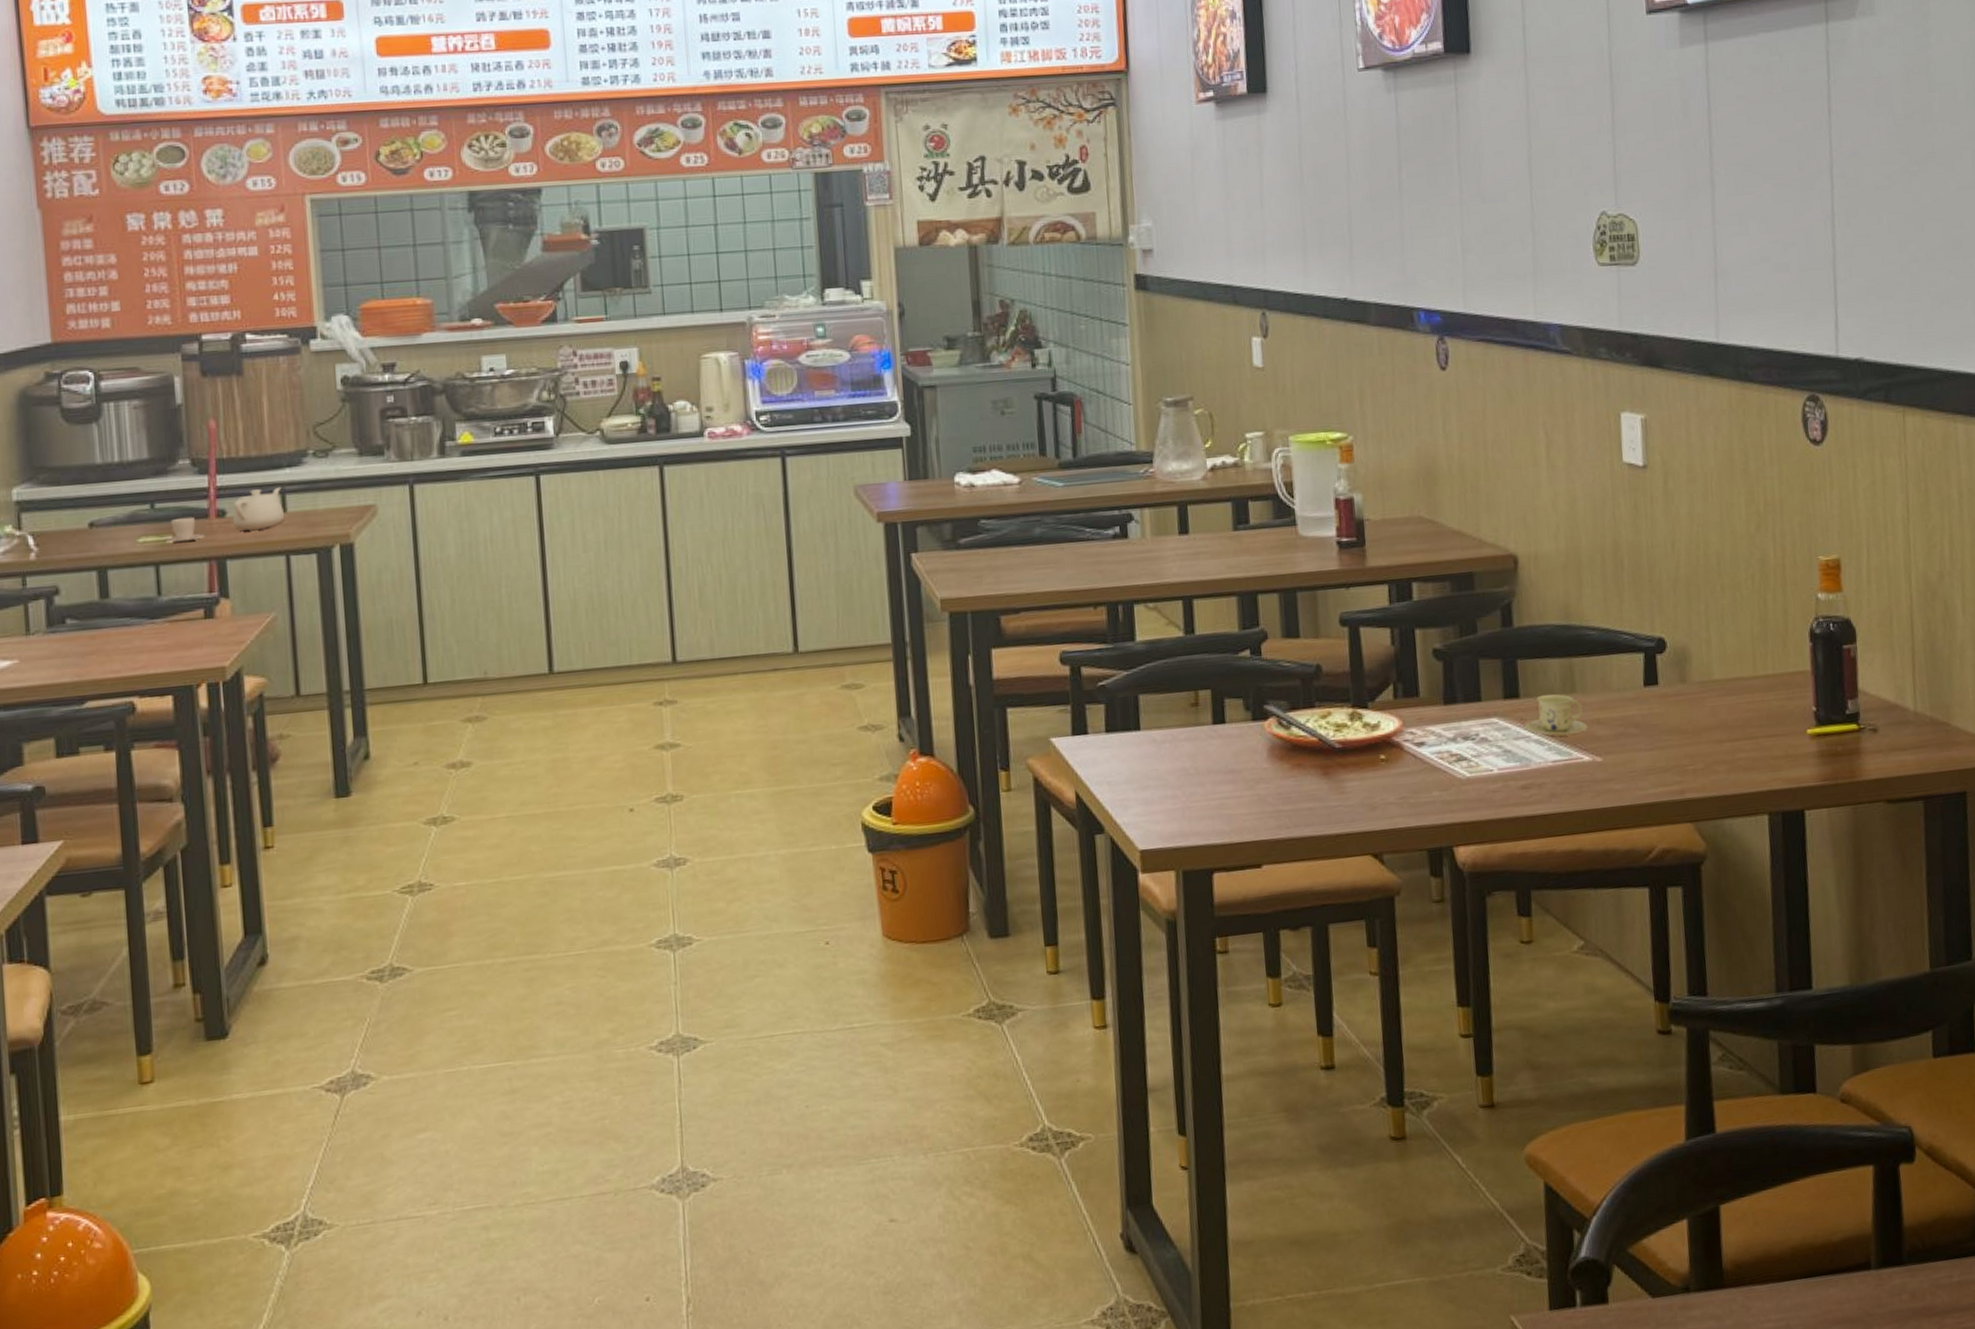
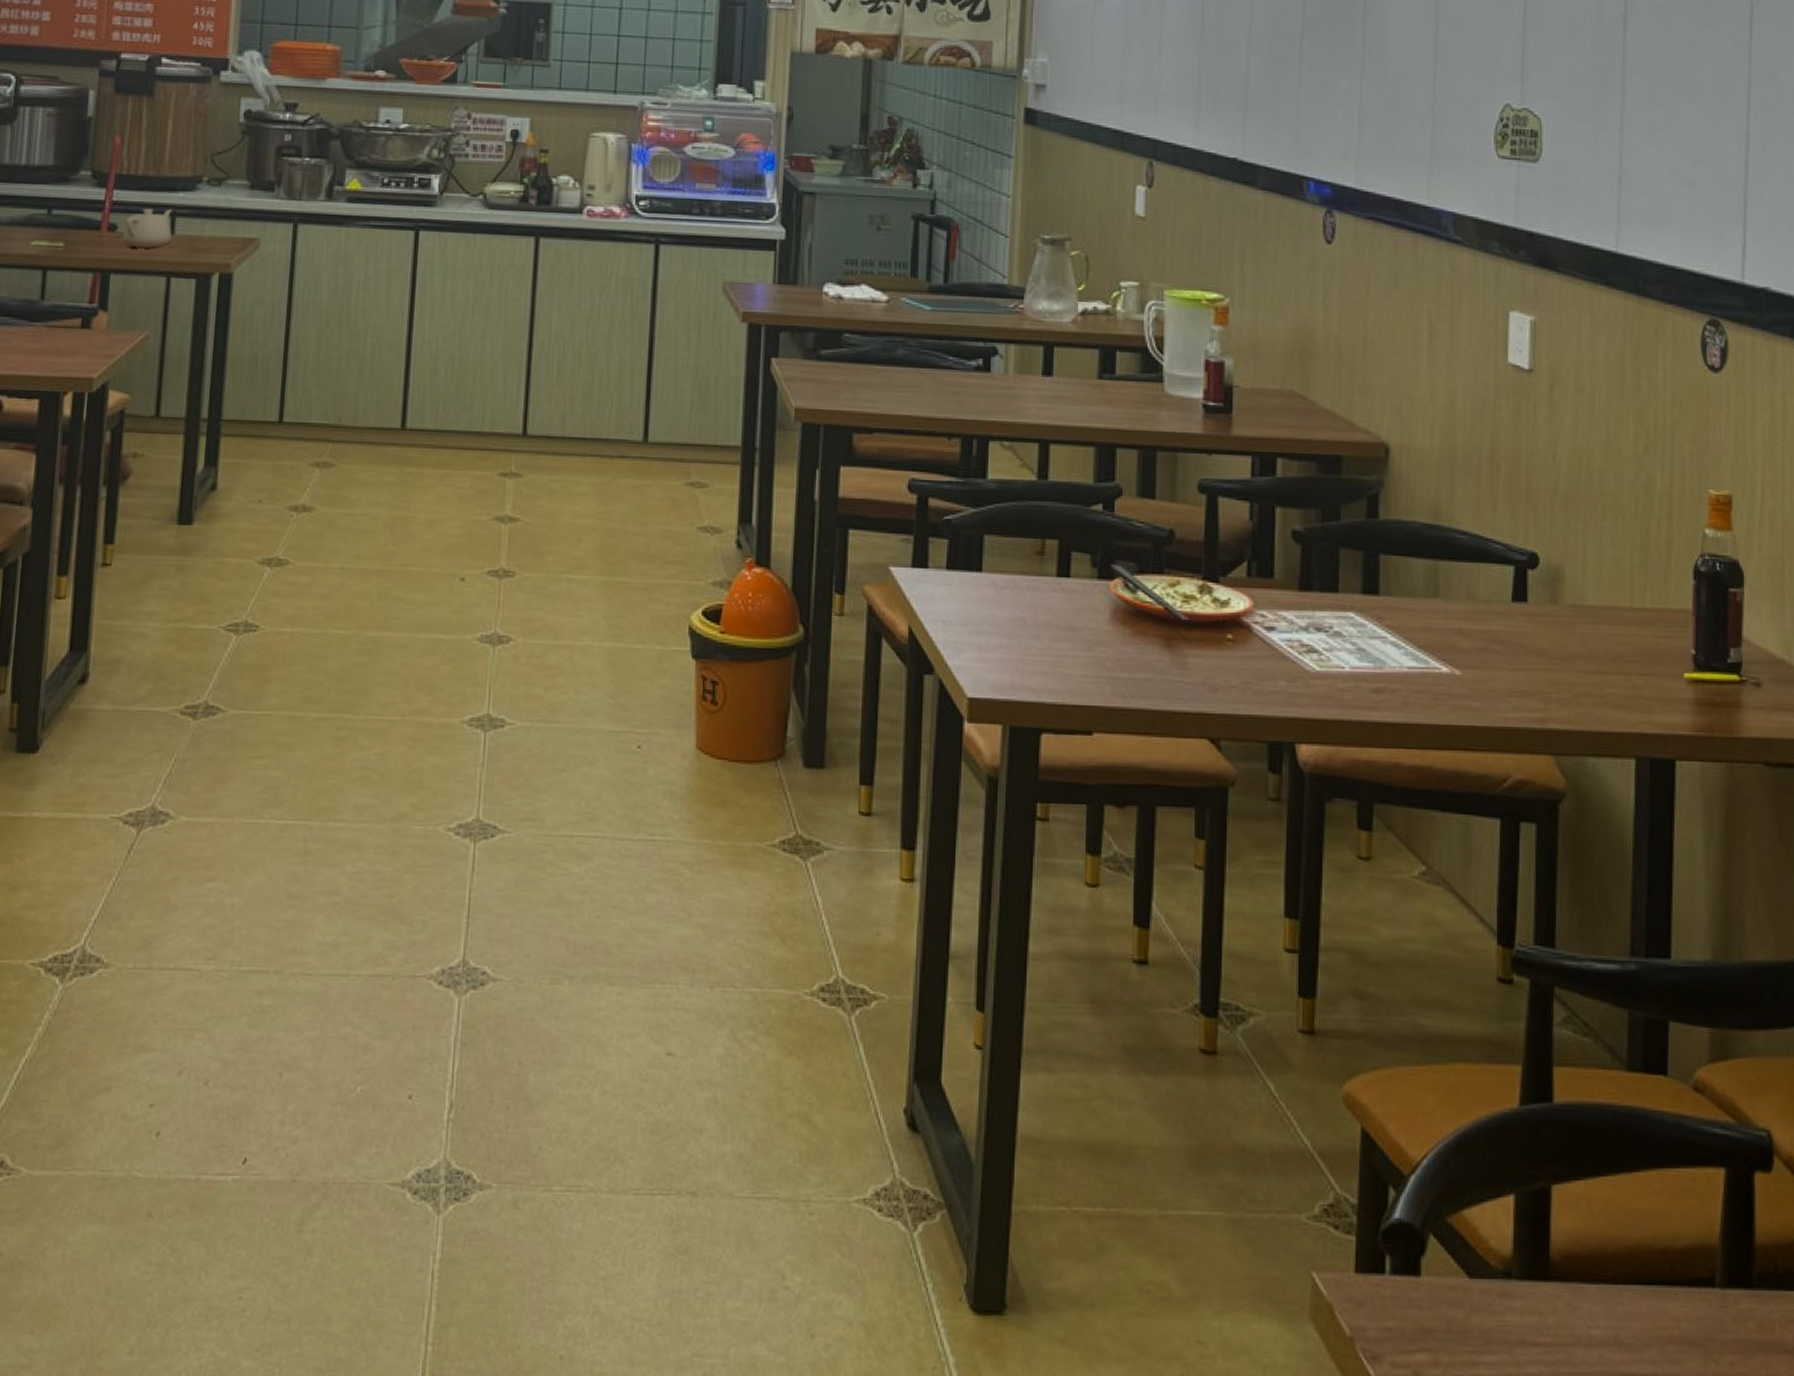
teacup: present [165,516,204,543] -> none [56,226,94,252]
cup and saucer: present [1524,694,1588,737] -> none [1382,595,1449,642]

